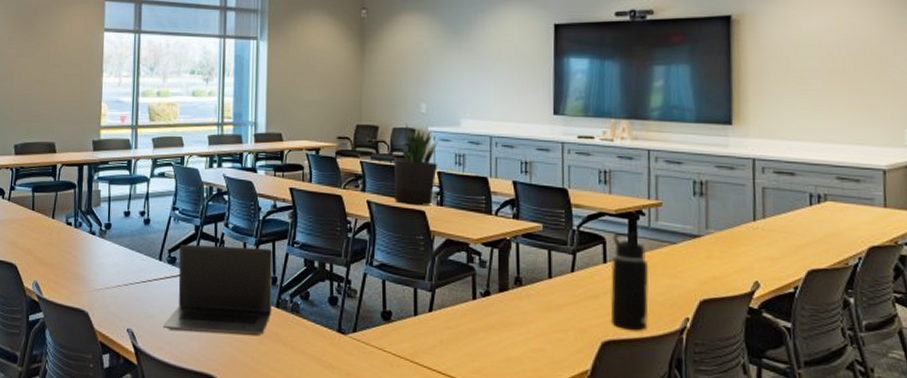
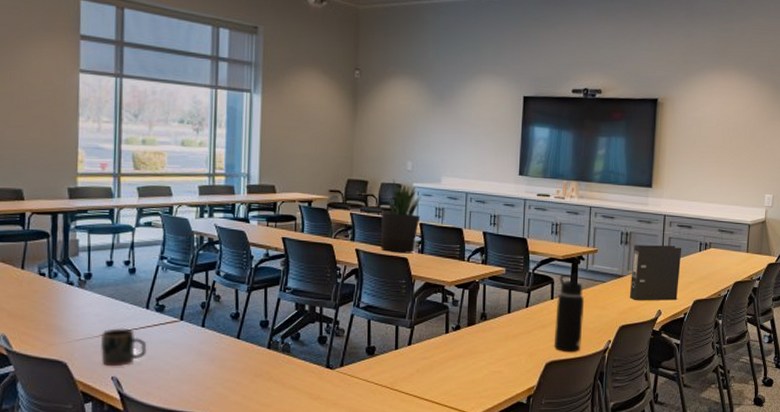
mug: none [117,279,160,318] -> present [99,328,147,366]
laptop computer: present [162,245,272,336] -> none [150,293,264,376]
binder: none [710,197,784,270] -> present [629,245,682,301]

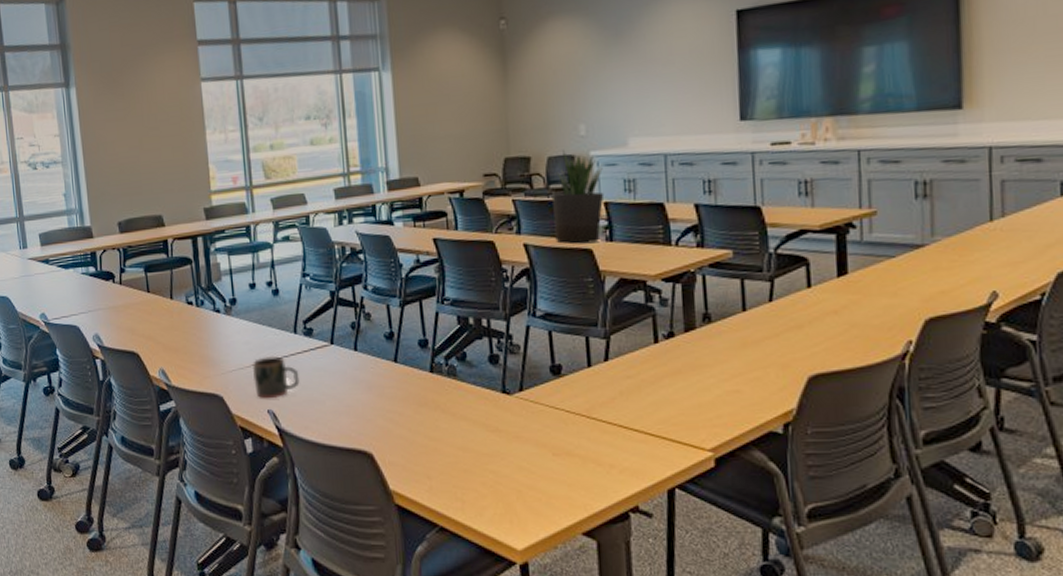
water bottle: present [553,273,585,351] -> none [817,247,864,360]
binder: present [629,245,682,301] -> none [937,192,1028,279]

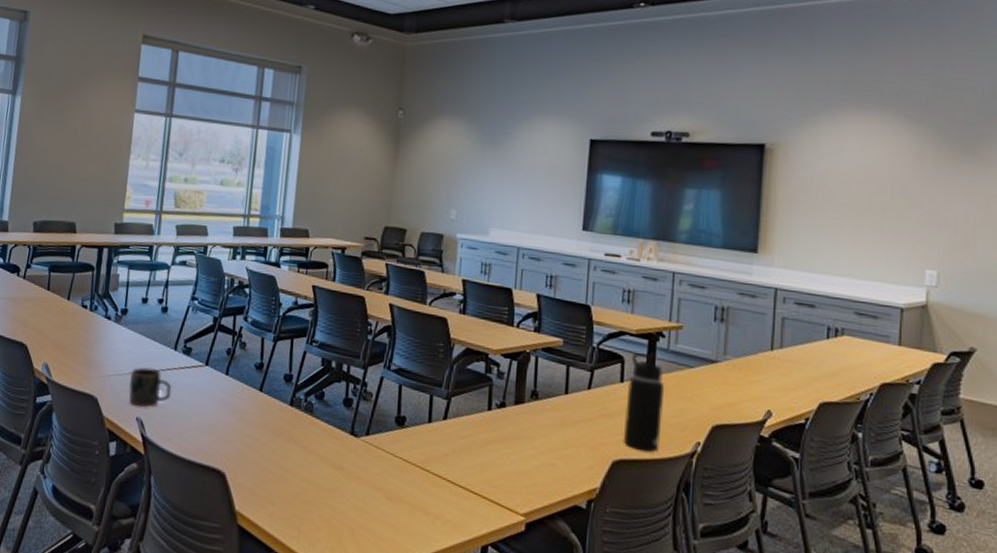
planter: present [552,149,605,244] -> none [417,228,466,313]
water bottle: none [817,247,864,360] -> present [623,352,665,452]

